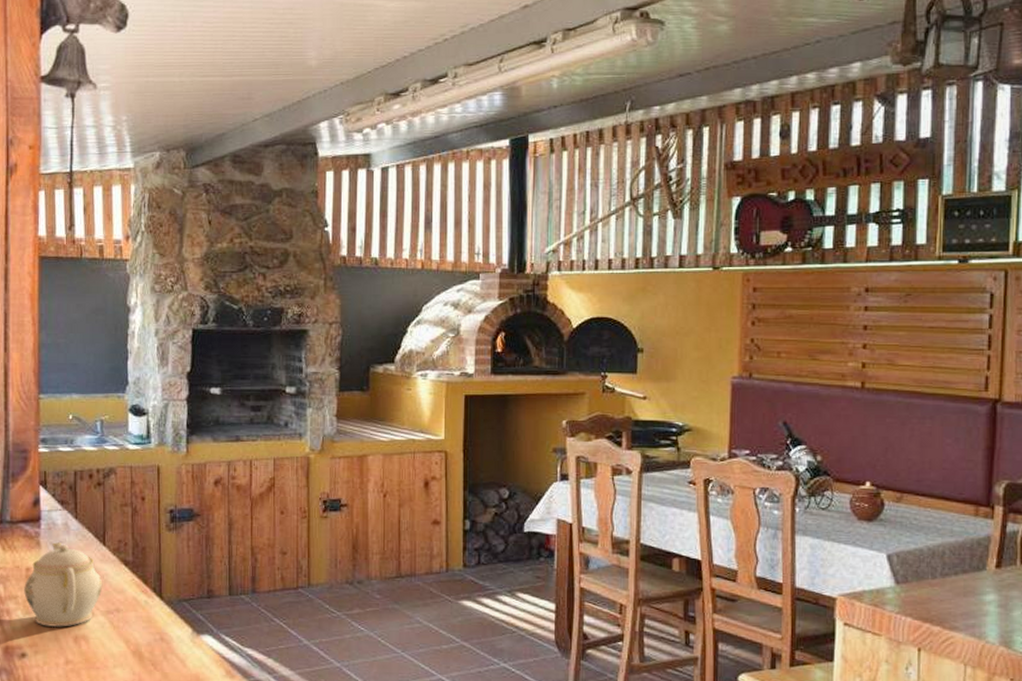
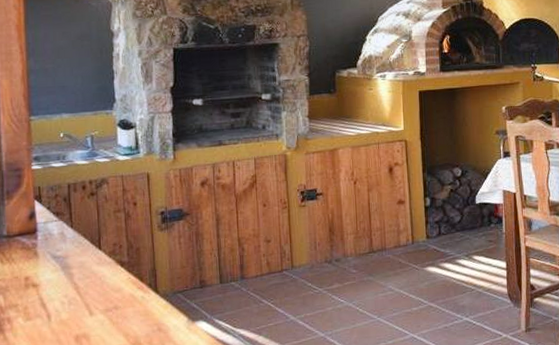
teapot: present [24,542,103,627] -> none [24,251,101,330]

